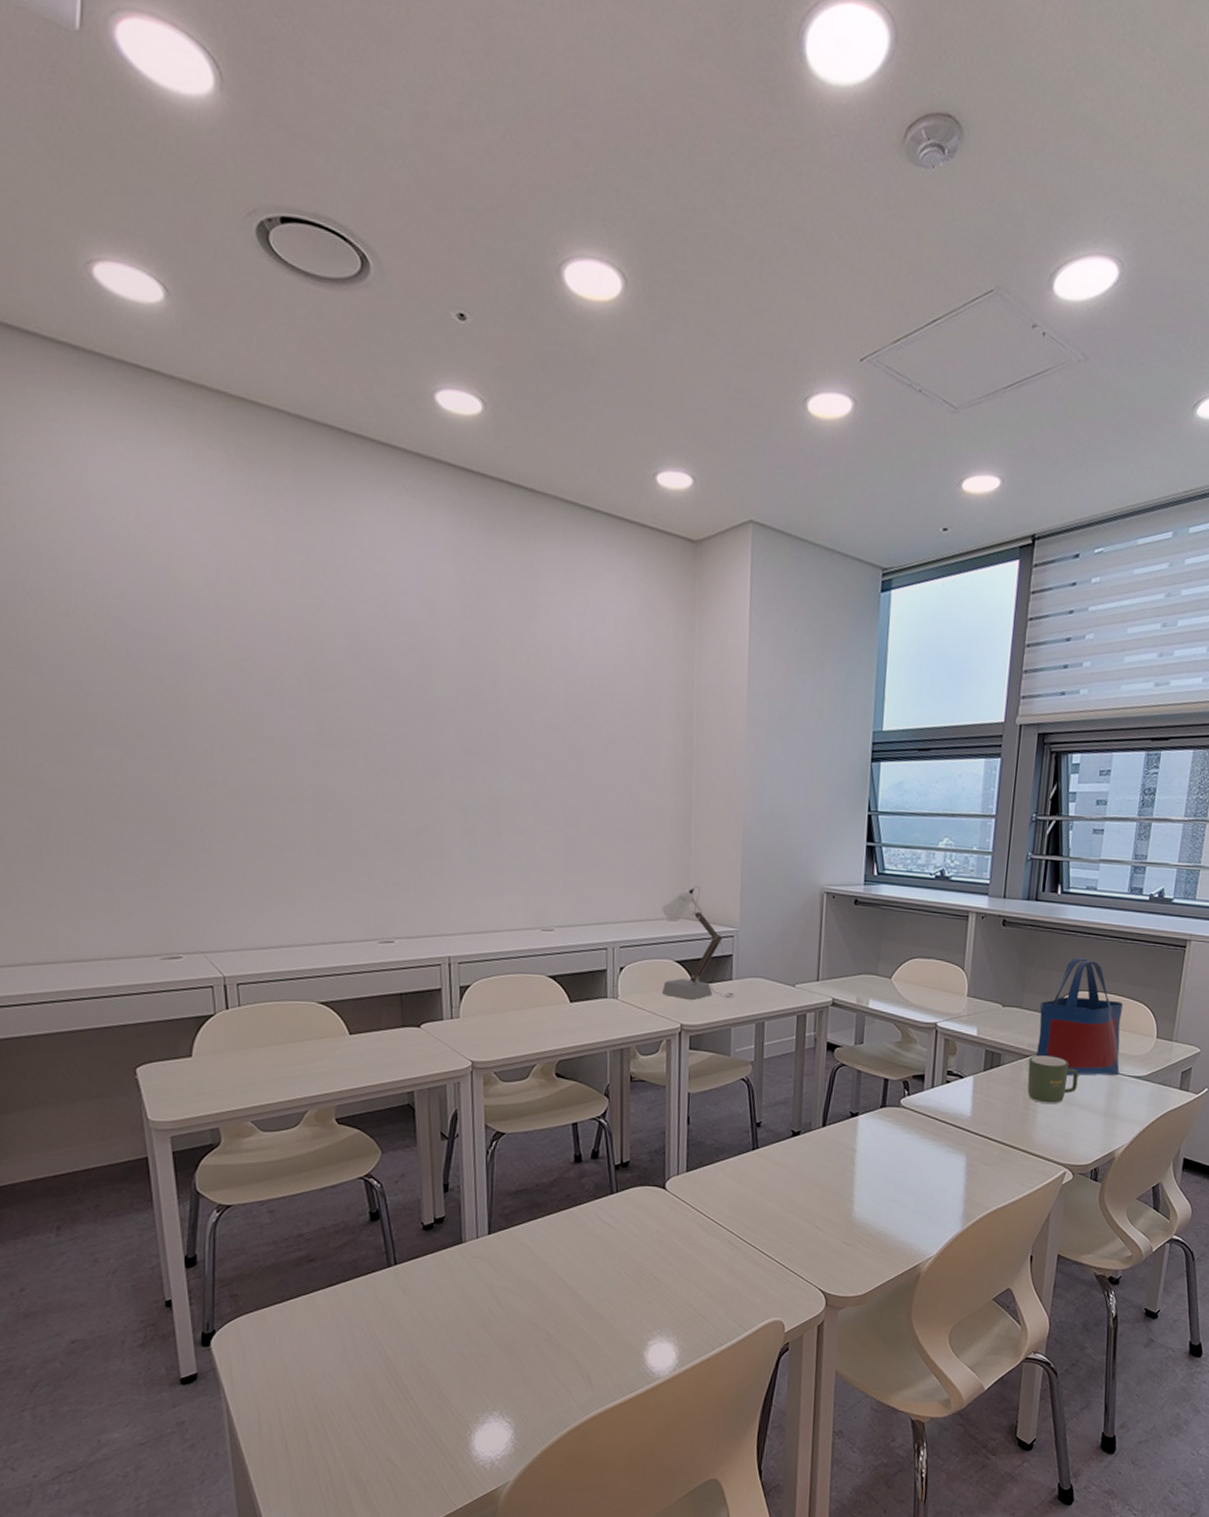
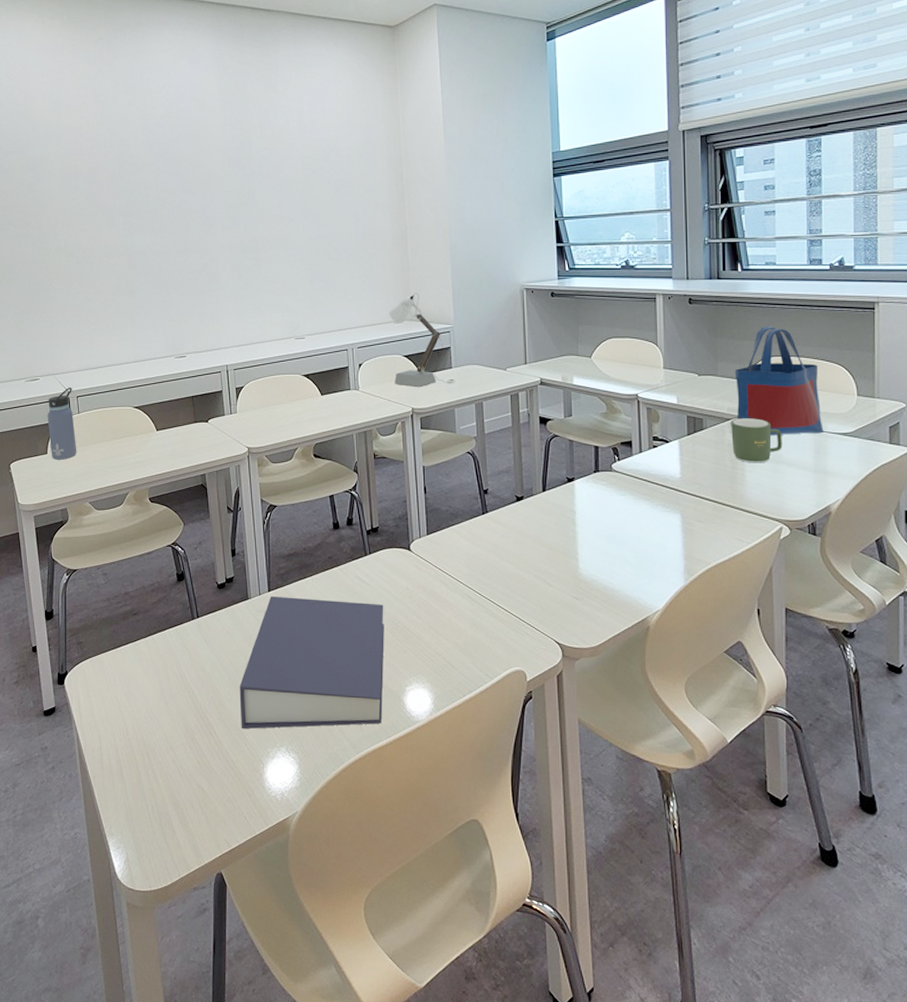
water bottle: none [192,971,236,1066] -> present [47,388,77,460]
book: none [444,1240,629,1393] -> present [239,596,384,729]

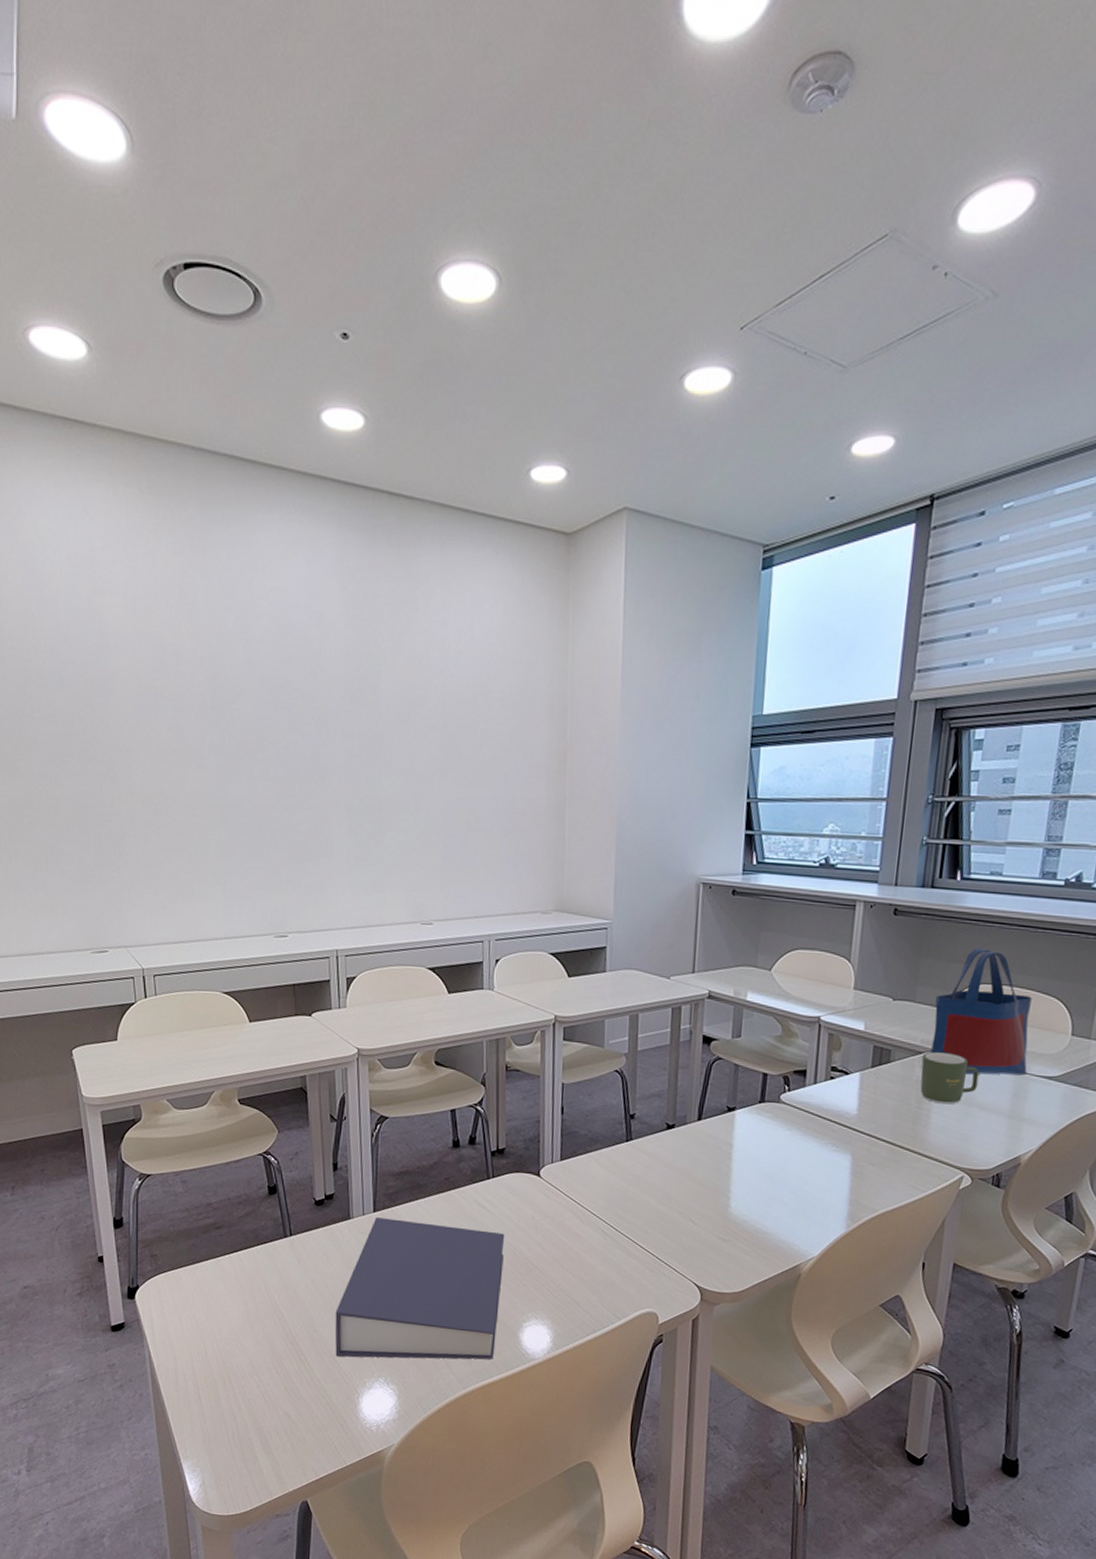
water bottle: present [47,388,77,460] -> none [117,964,153,1049]
desk lamp: present [389,293,455,388] -> none [536,879,608,993]

